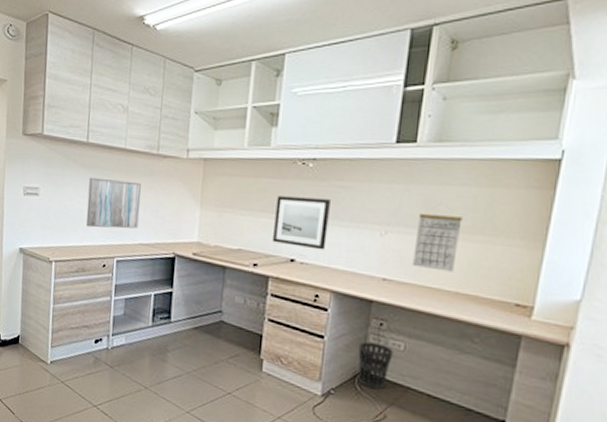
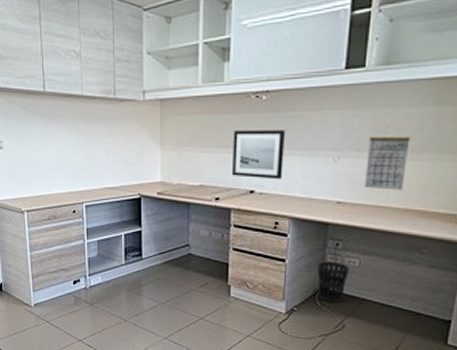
wall art: present [86,177,141,229] -> none [50,126,103,176]

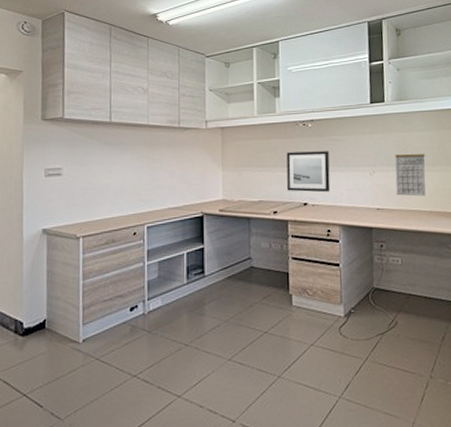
wastebasket: present [317,262,349,304] -> none [367,262,394,302]

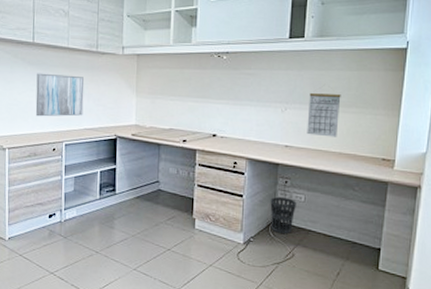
wall art: none [113,153,167,200] -> present [35,73,84,117]
wall art: present [286,151,331,193] -> none [198,83,242,126]
wastebasket: none [367,262,394,302] -> present [270,197,296,234]

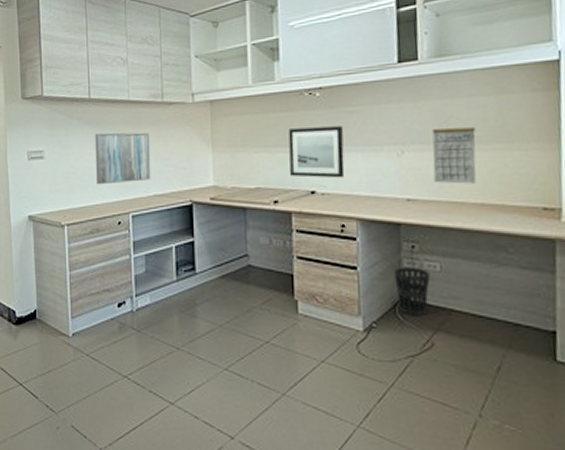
wall art: none [198,83,242,126] -> present [288,126,345,178]

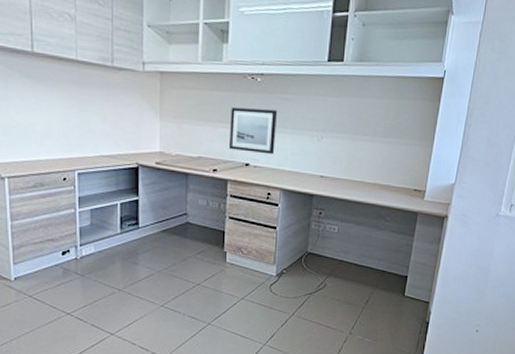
wall art: present [95,132,151,185] -> none [39,89,98,142]
wastebasket: present [394,268,430,317] -> none [304,229,330,265]
calendar: present [432,127,476,184] -> none [342,122,378,168]

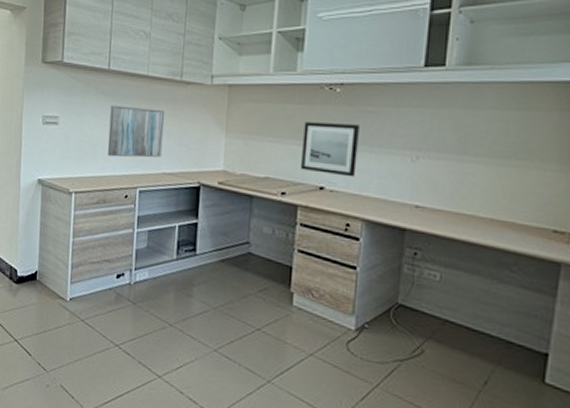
wall art: none [39,89,98,142] -> present [107,105,165,158]

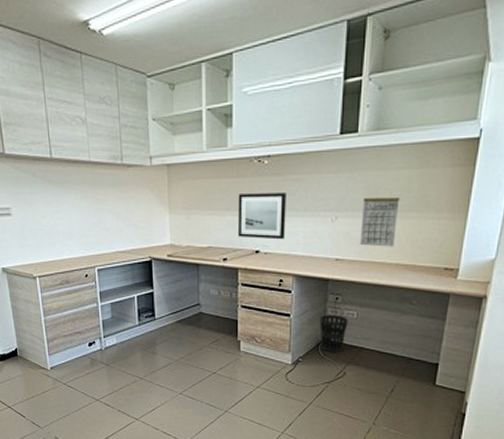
wall art: present [107,105,165,158] -> none [59,192,114,241]
wastebasket: none [392,272,429,323] -> present [319,315,348,353]
calendar: none [445,139,495,198] -> present [360,198,400,247]

